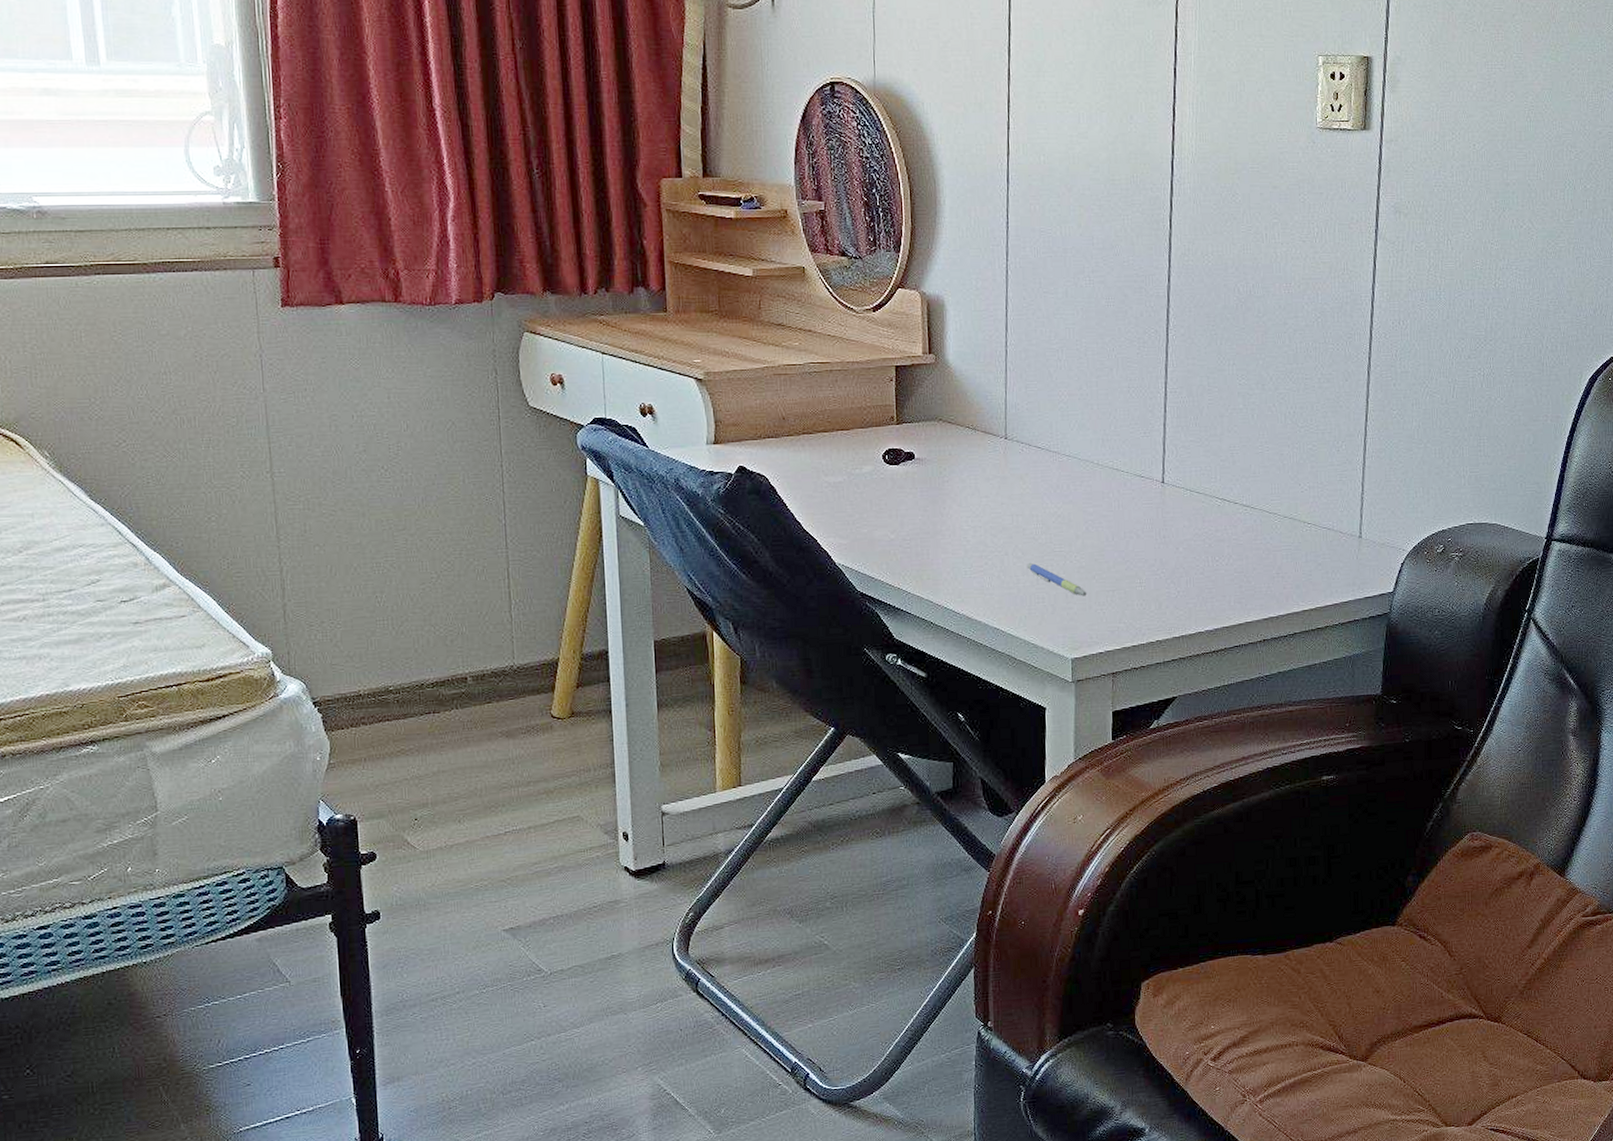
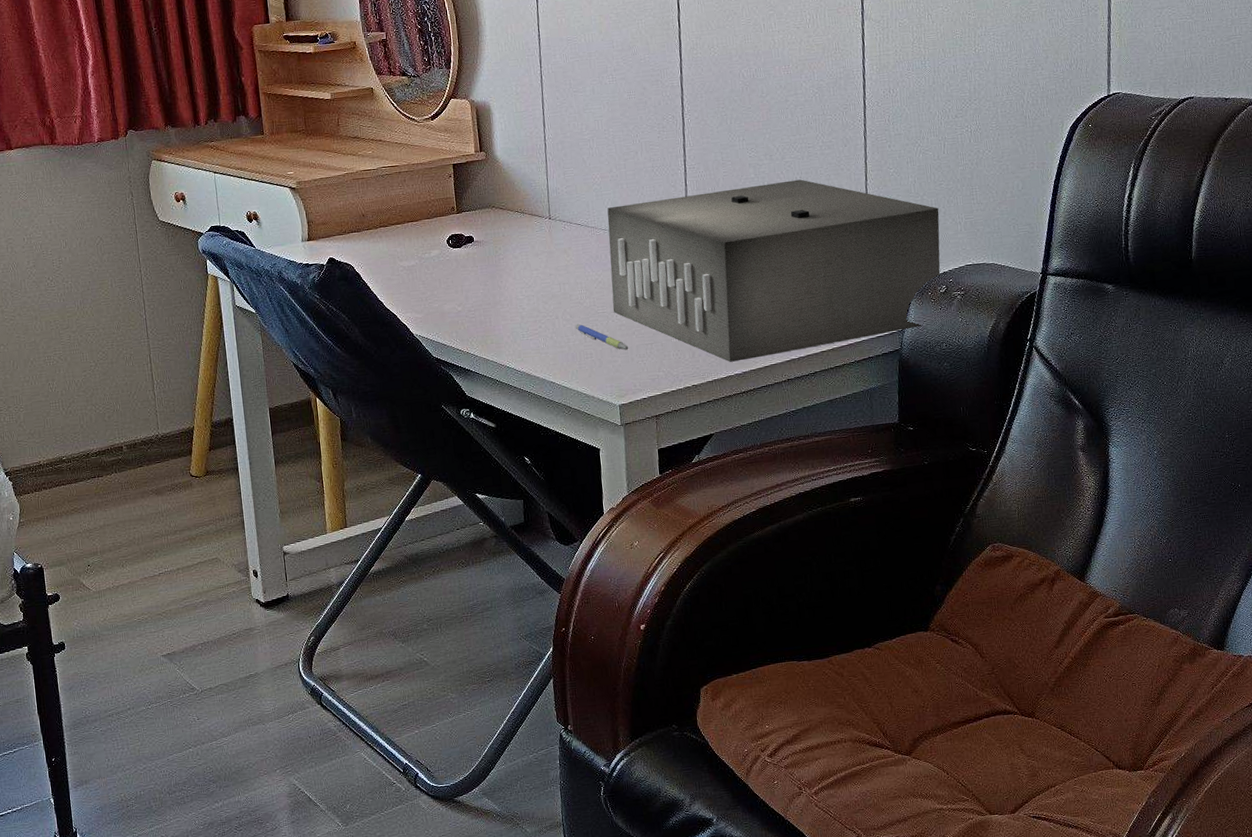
speaker: none [1071,414,1443,617] -> present [607,179,941,362]

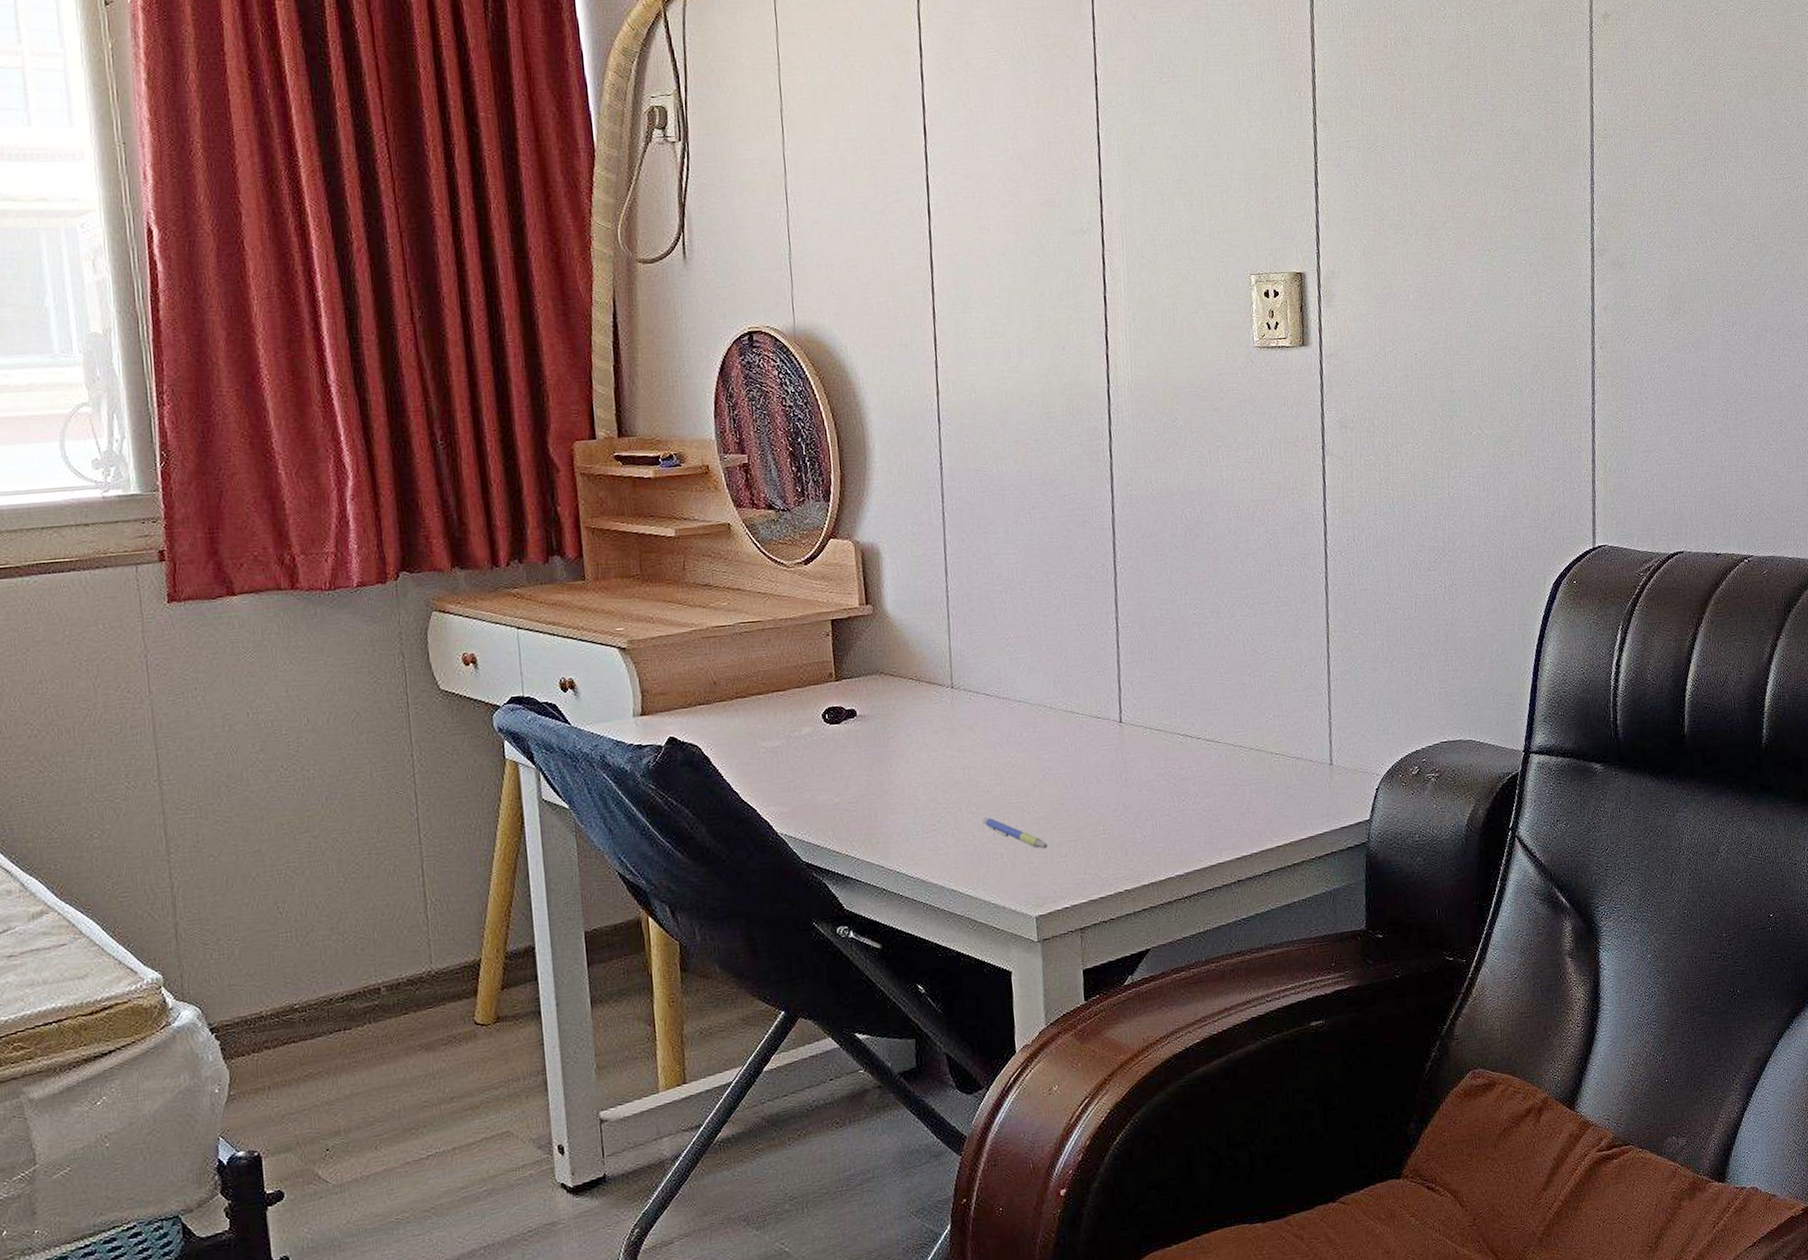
speaker: present [607,179,941,362] -> none [1023,641,1413,861]

